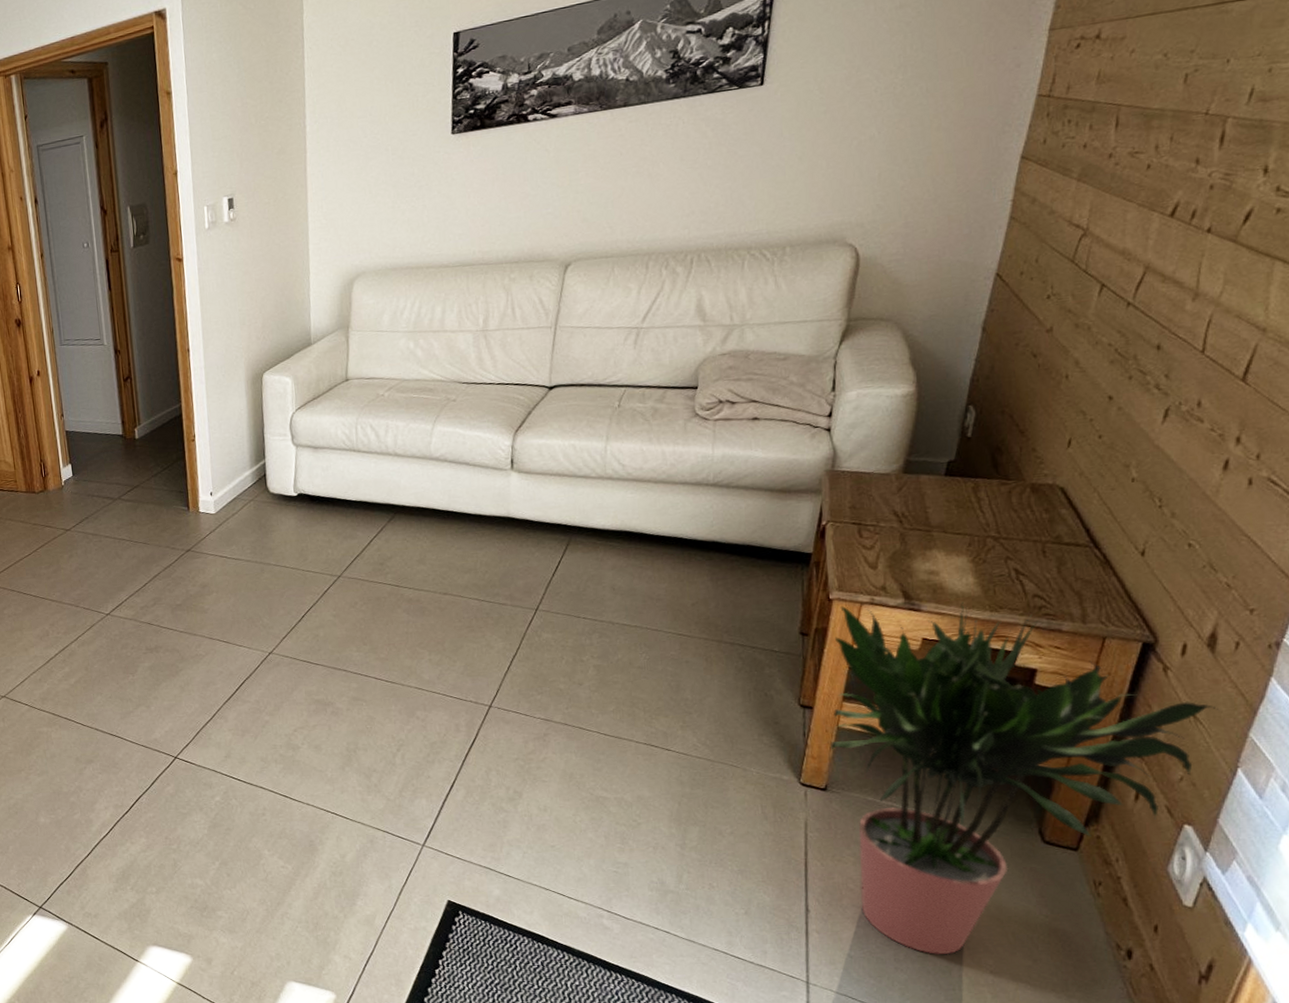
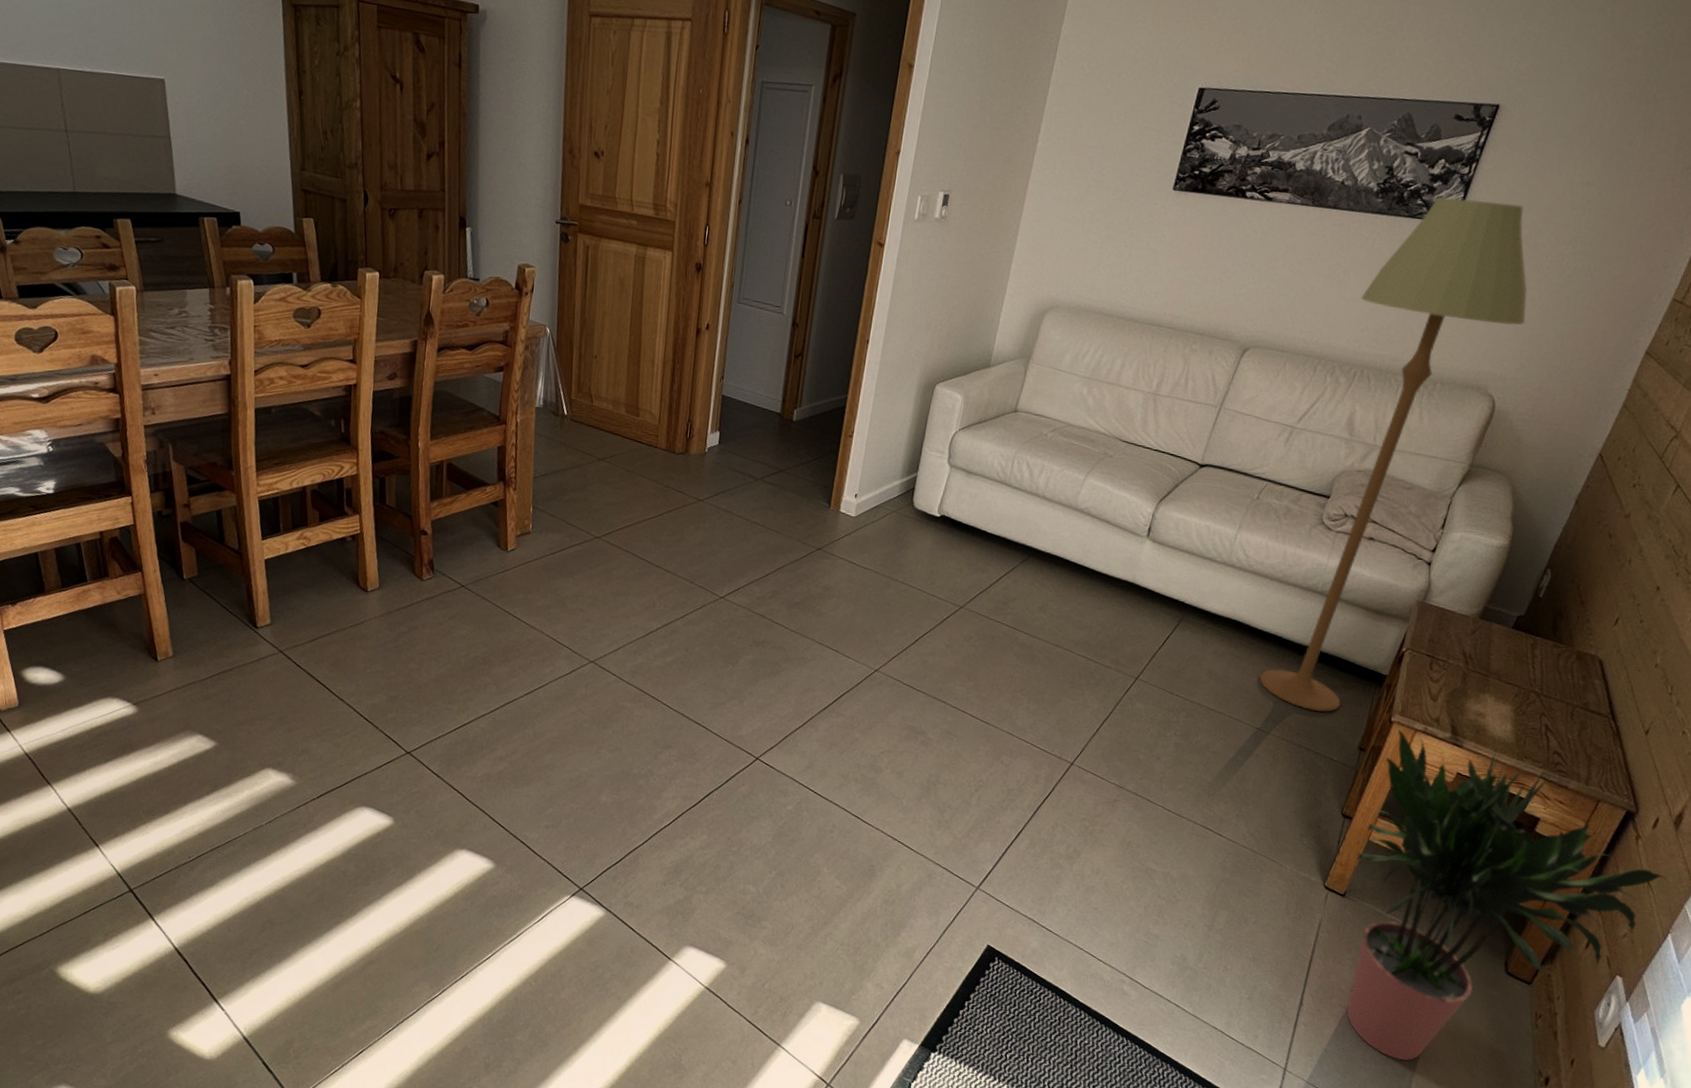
floor lamp: none [669,48,870,606] -> present [1259,197,1527,712]

